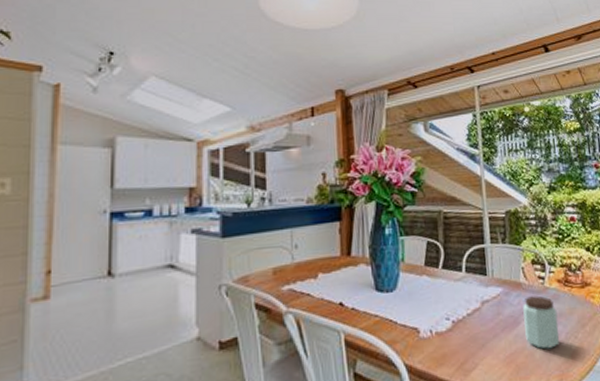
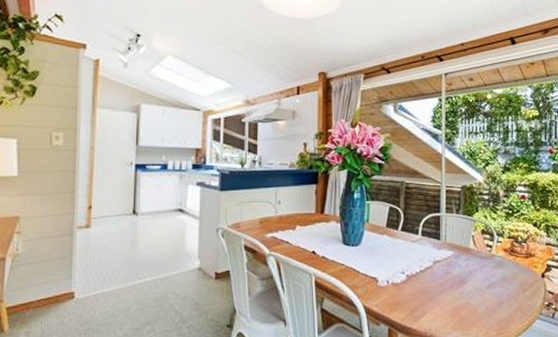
peanut butter: present [523,295,560,349] -> none [469,261,501,307]

